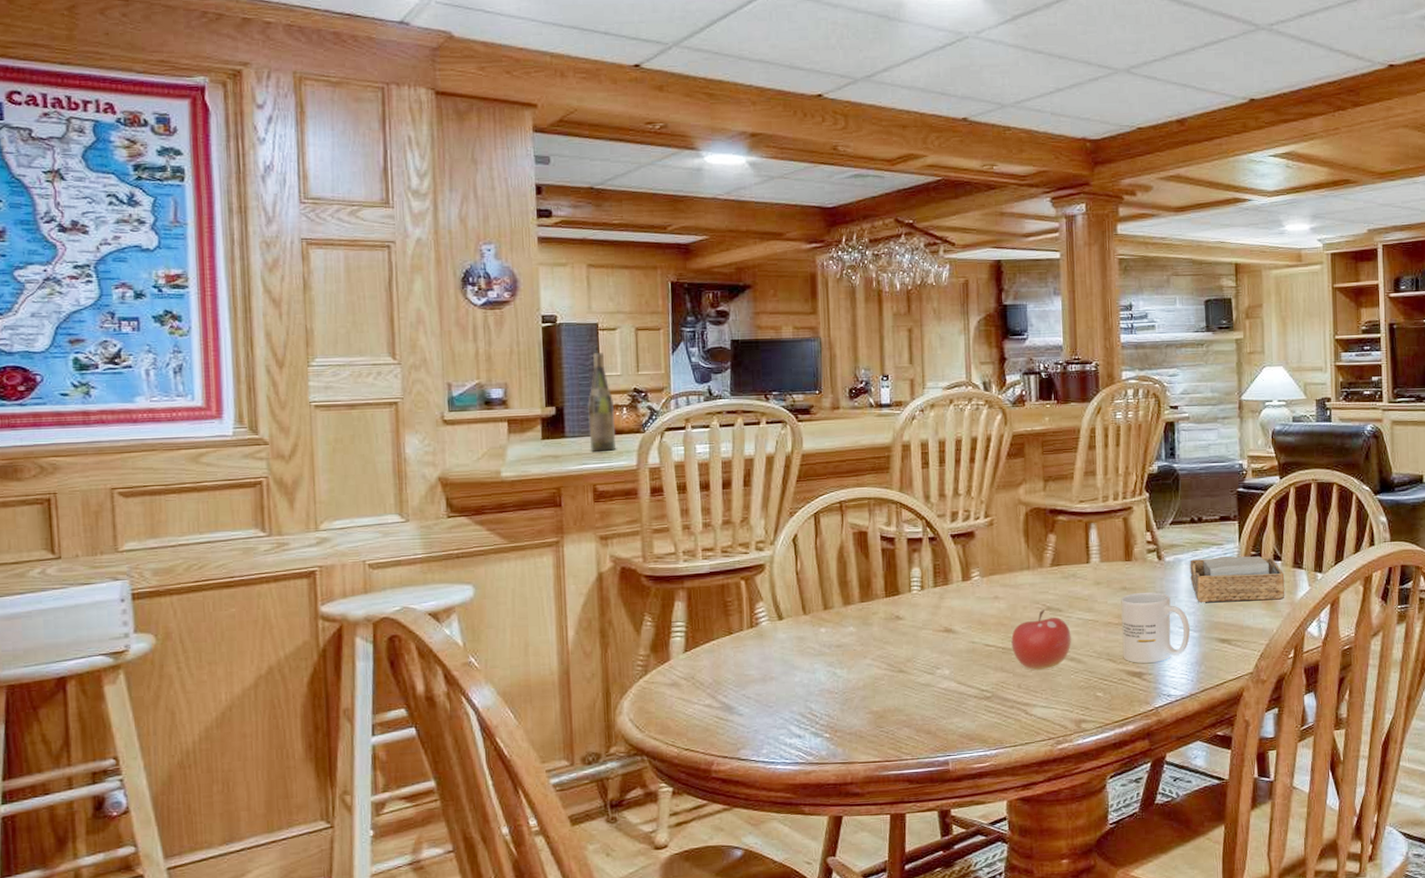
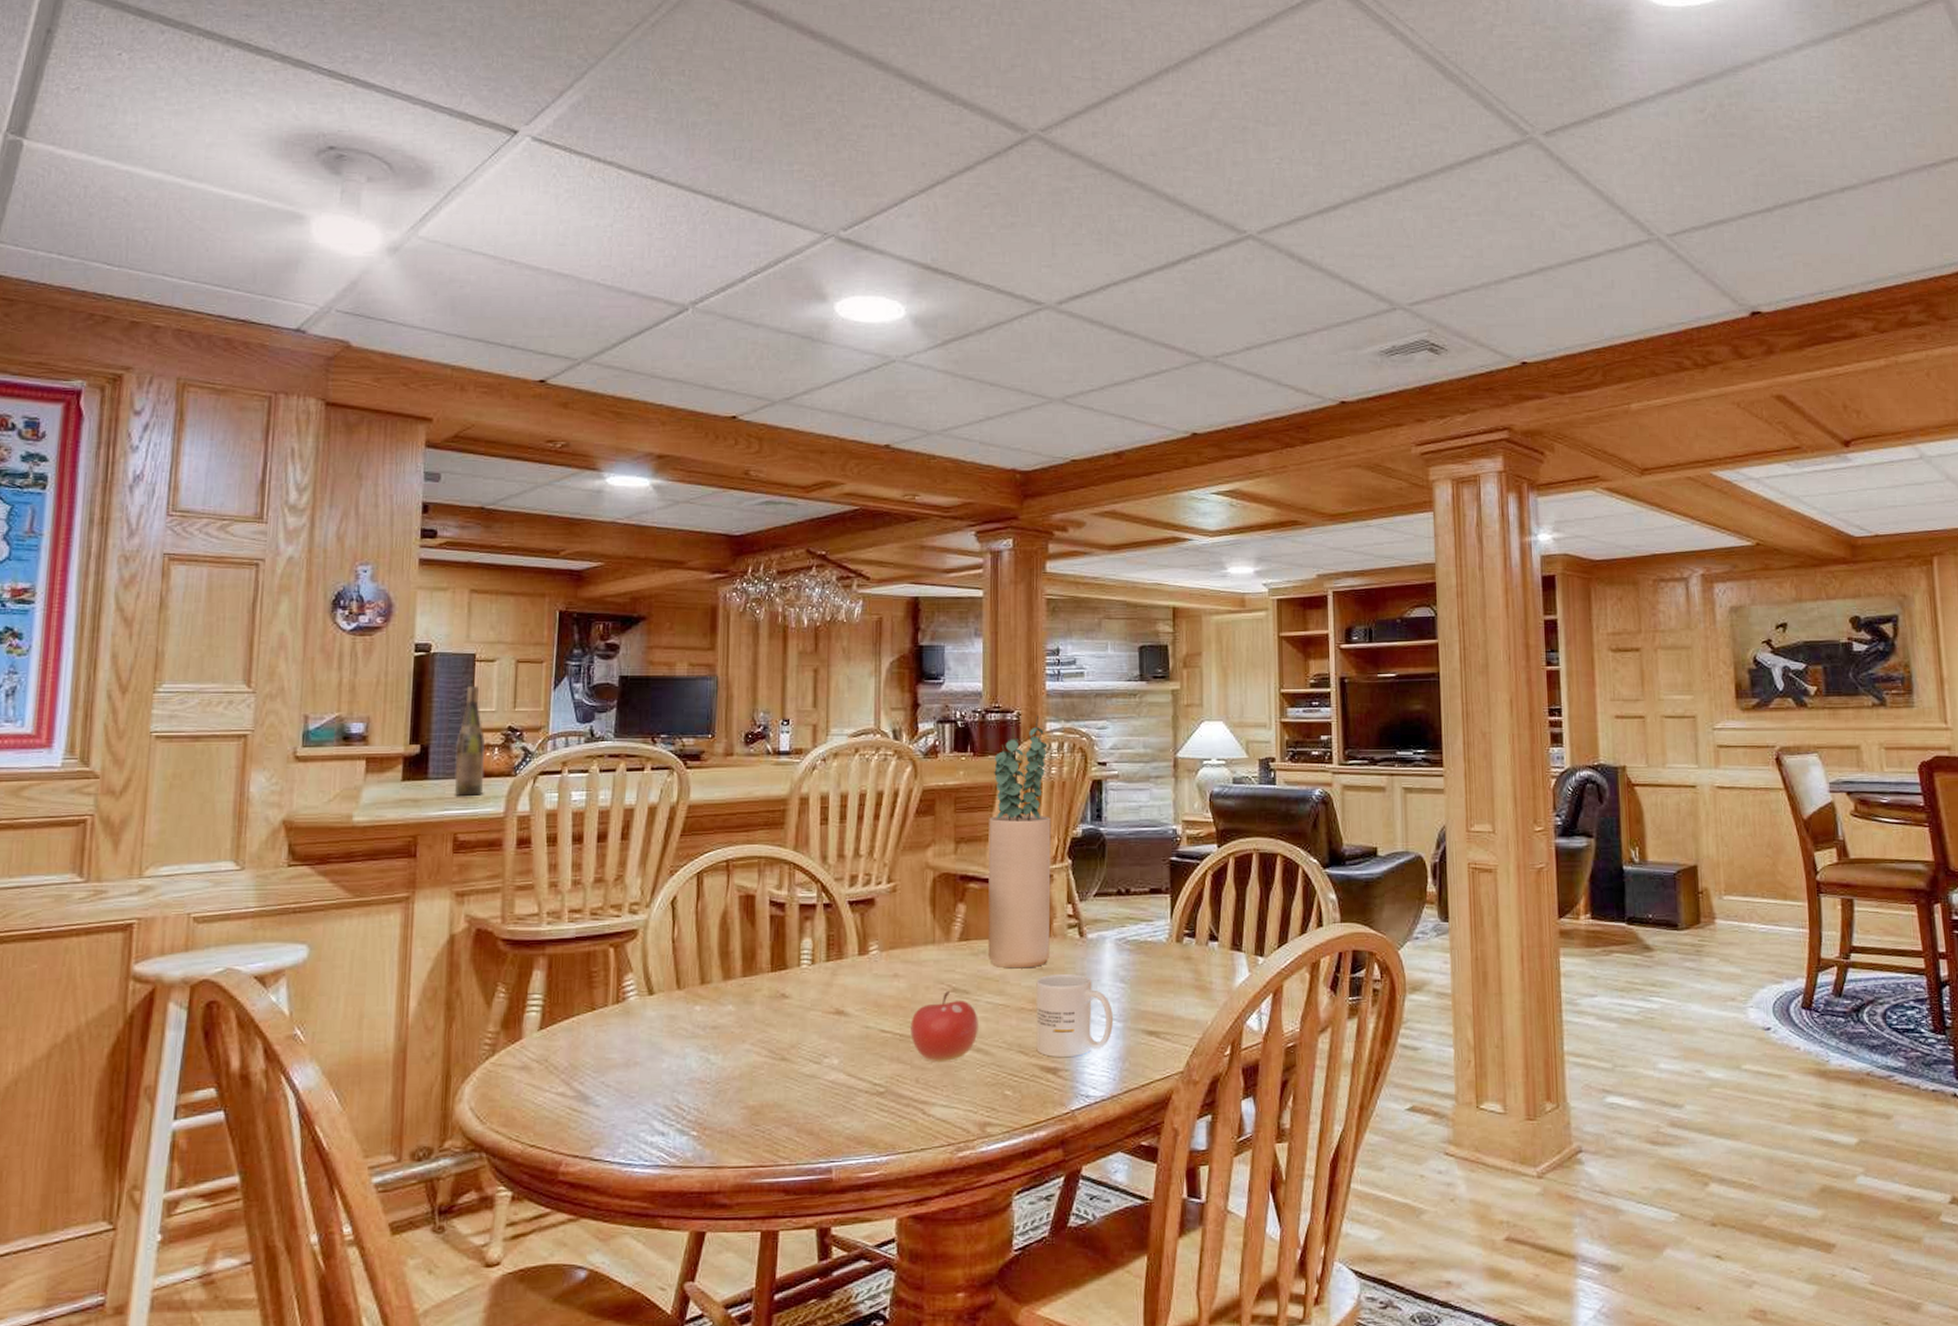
vase: none [1073,366,1132,589] -> present [988,715,1051,969]
napkin holder: present [1190,556,1285,602] -> none [1115,935,1222,988]

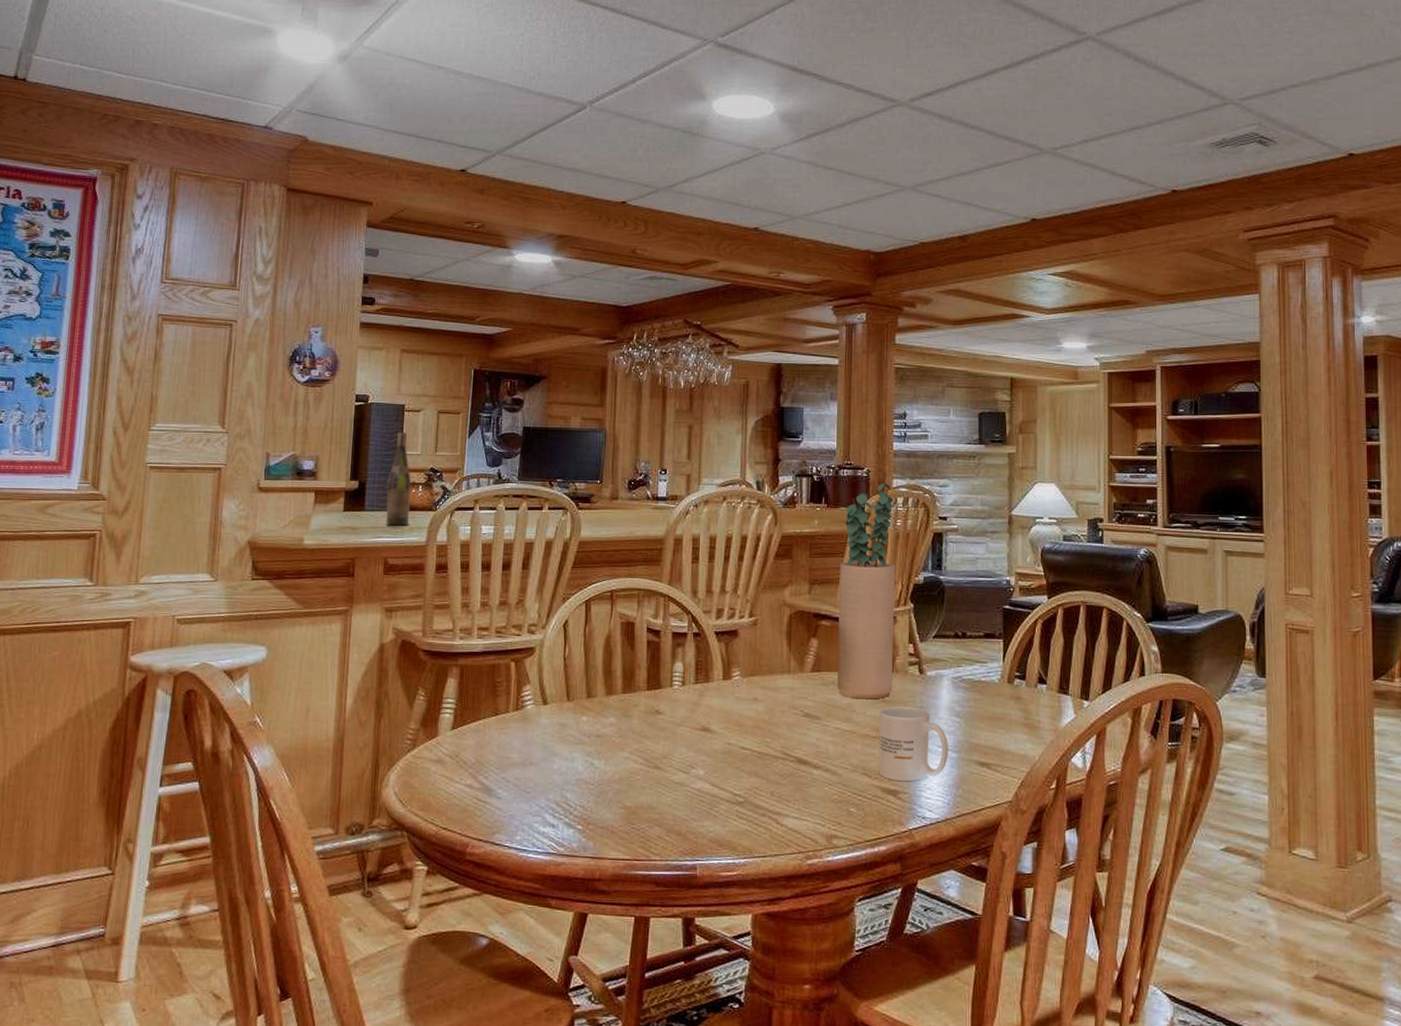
fruit: present [910,991,978,1063] -> none [767,716,827,779]

